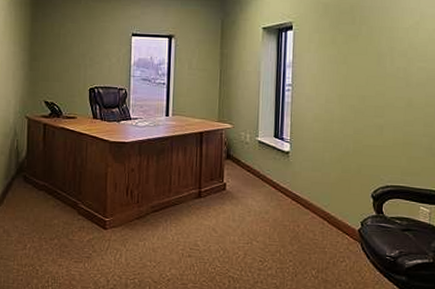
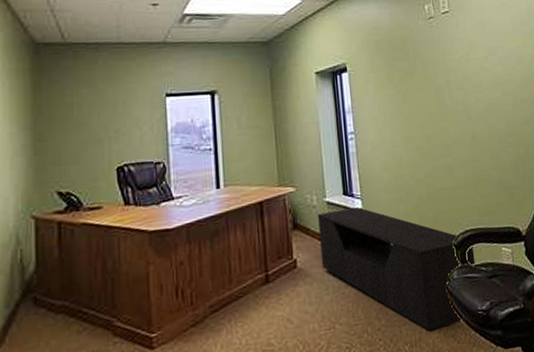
media console: none [247,149,392,263] -> present [317,207,476,331]

